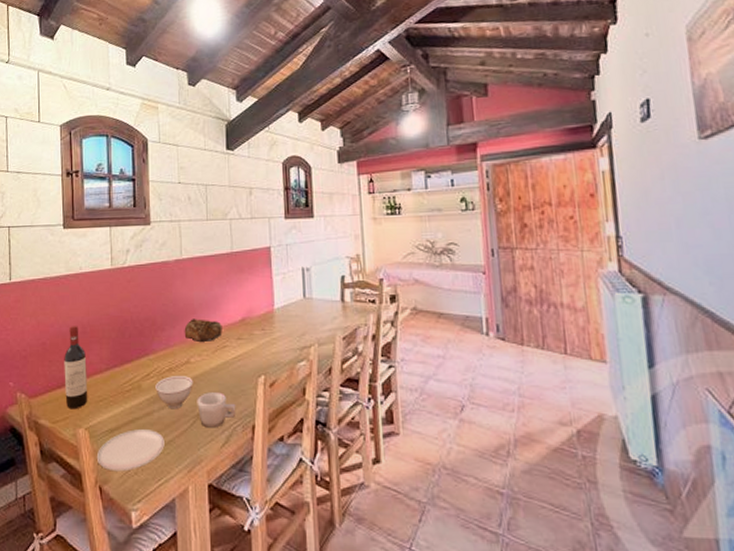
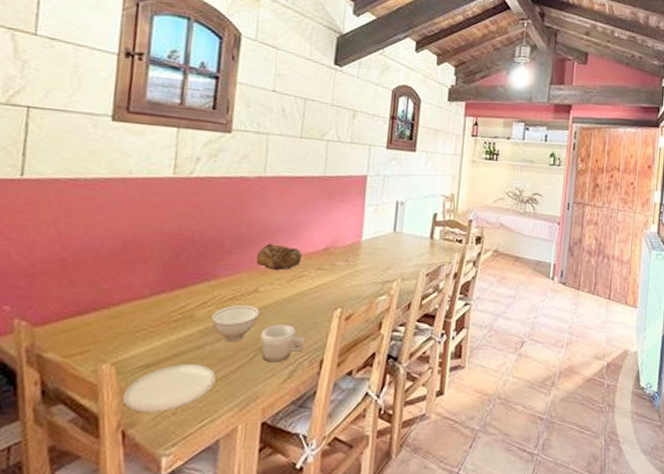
wine bottle: present [64,326,88,410] -> none [87,241,125,341]

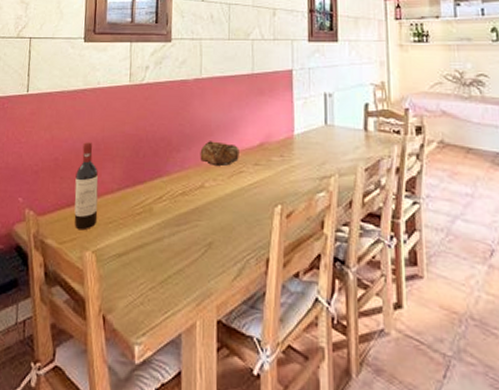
wine bottle: none [87,241,125,341] -> present [74,142,99,231]
plate: present [122,364,216,413] -> none [102,255,174,301]
bowl: present [212,304,260,342] -> none [167,199,207,237]
cup: present [260,323,306,363] -> none [209,219,250,259]

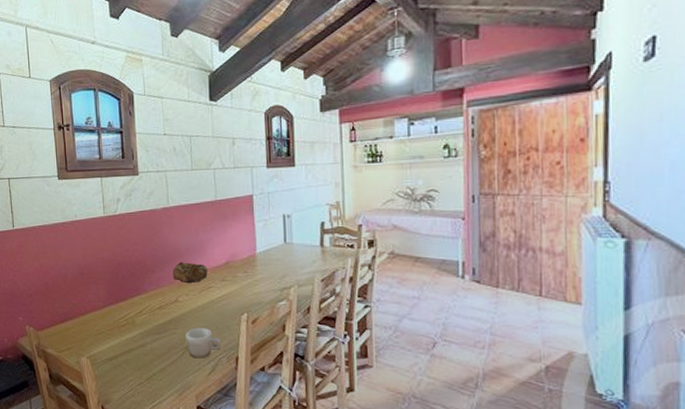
wine bottle: present [74,142,99,231] -> none [65,268,88,341]
cup: none [209,219,250,259] -> present [185,326,221,359]

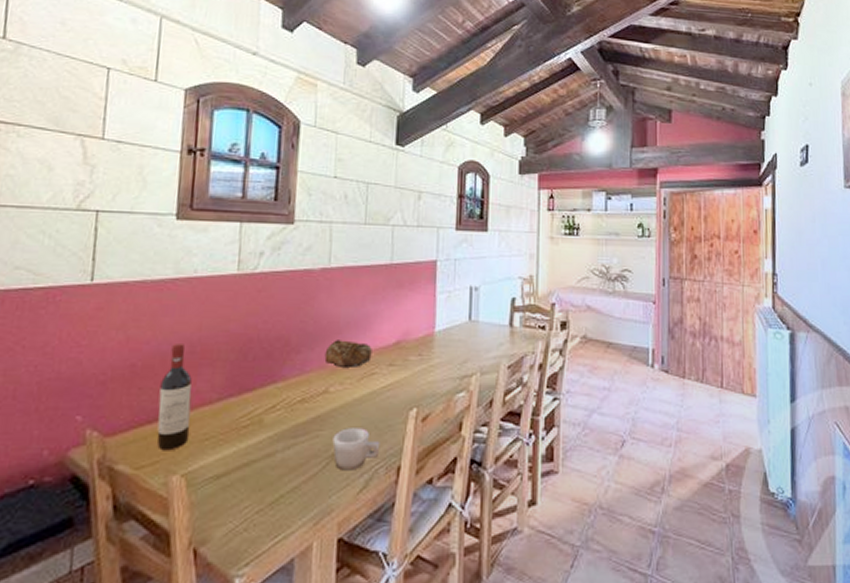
wine bottle: none [65,268,88,341] -> present [156,344,193,451]

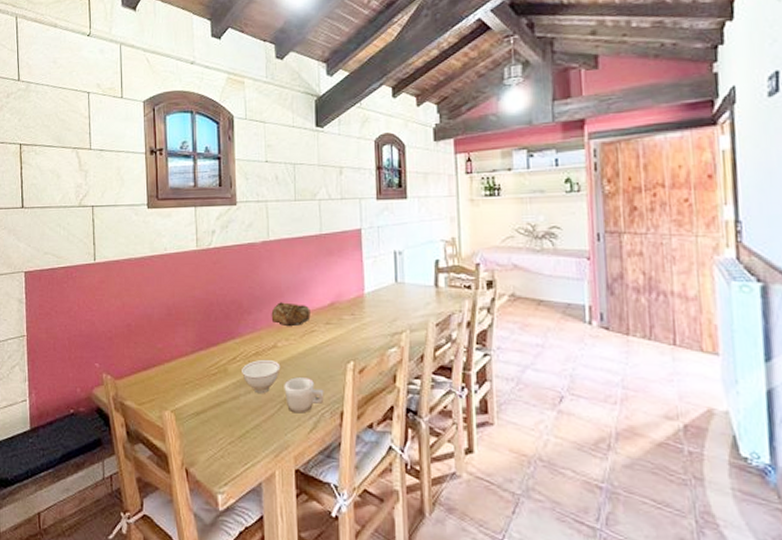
wine bottle: present [156,344,193,451] -> none [149,308,174,392]
bowl: none [281,407,331,449] -> present [242,359,281,394]

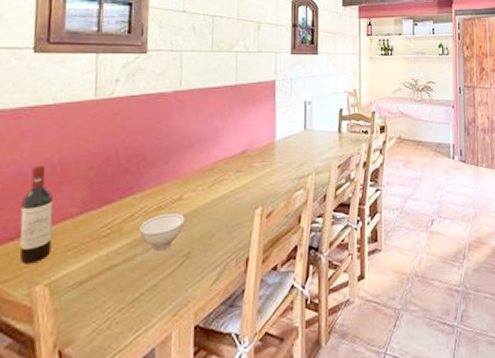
wine bottle: none [149,308,174,392] -> present [19,165,54,265]
bread: present [271,302,310,326] -> none [178,152,221,176]
cup: present [284,376,324,414] -> none [187,227,231,266]

